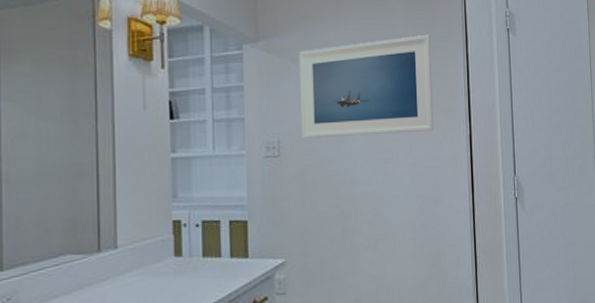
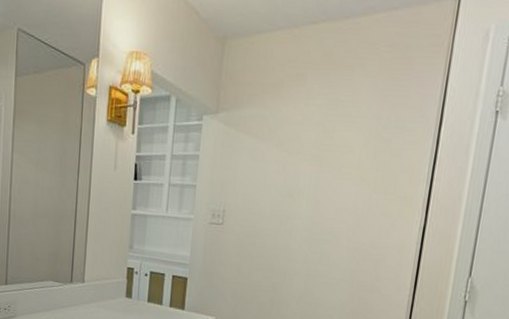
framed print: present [298,34,434,138] -> none [245,113,398,218]

